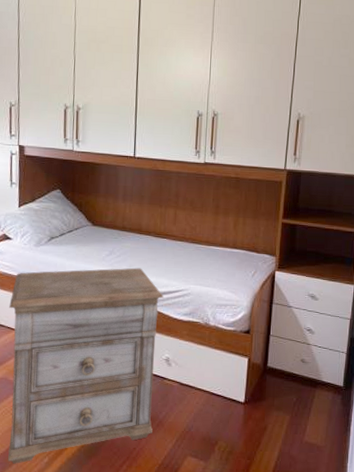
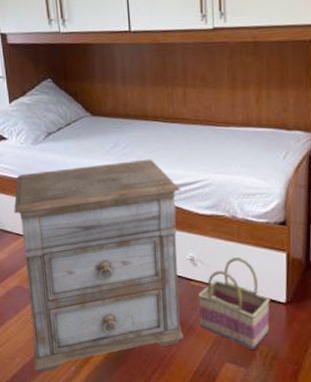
basket: none [169,359,231,444] -> present [199,256,270,349]

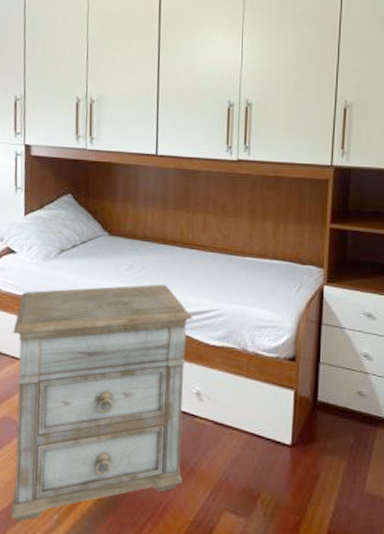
basket: present [199,256,270,349] -> none [201,392,275,497]

